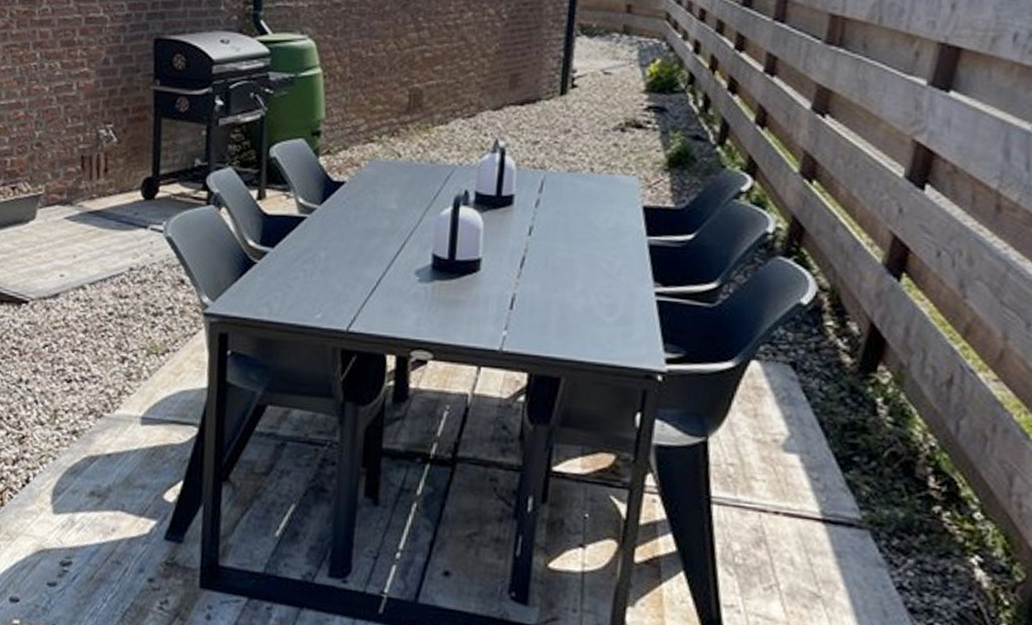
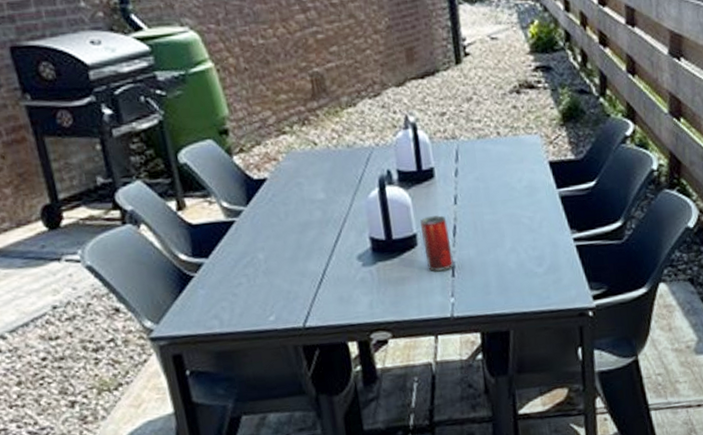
beverage can: none [485,243,517,301] -> present [419,215,454,271]

